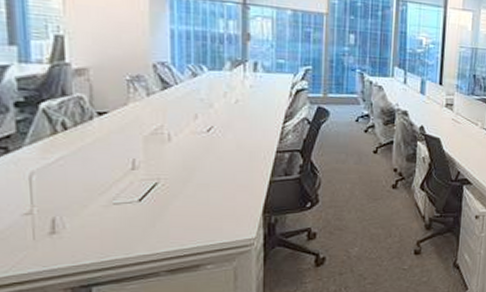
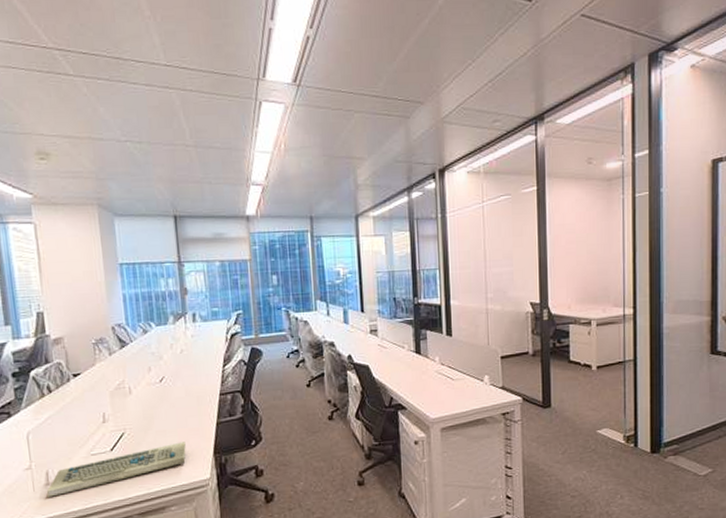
keyboard: none [50,198,231,247] -> present [46,441,186,497]

